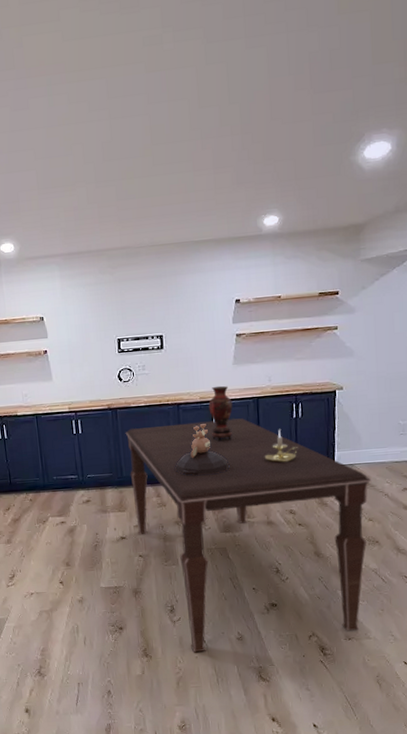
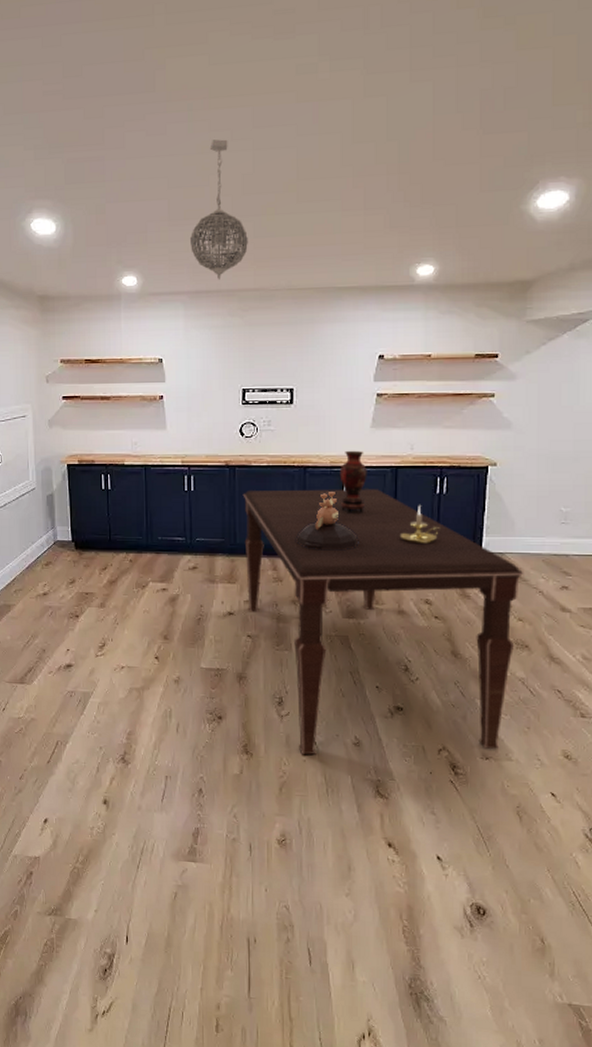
pendant light: none [58,110,112,242] -> present [189,139,248,281]

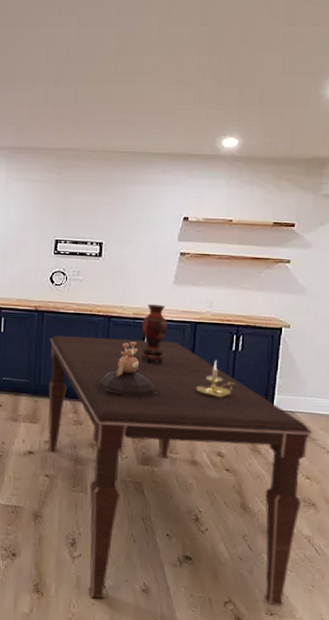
pendant light: present [189,139,248,281] -> none [15,14,69,139]

